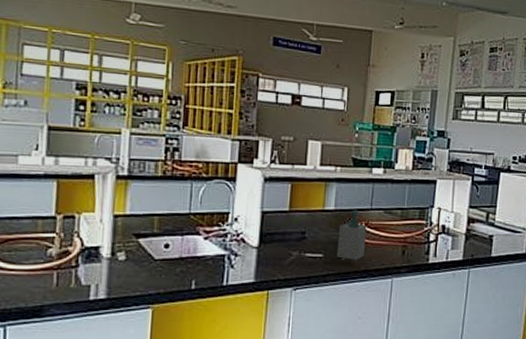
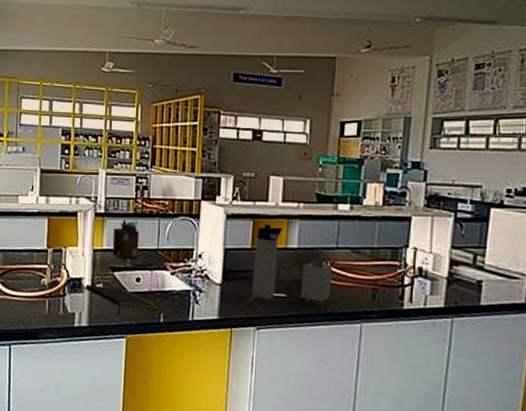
notepad: none [103,254,191,285] -> present [85,285,160,316]
desk organizer: none [136,182,169,226] -> present [112,219,139,260]
thermos bottle: none [289,186,321,260] -> present [251,224,283,300]

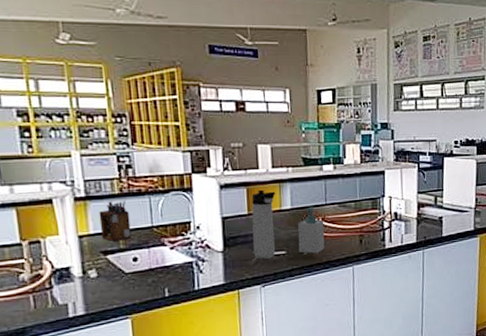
notepad: present [85,285,160,316] -> none [75,271,163,298]

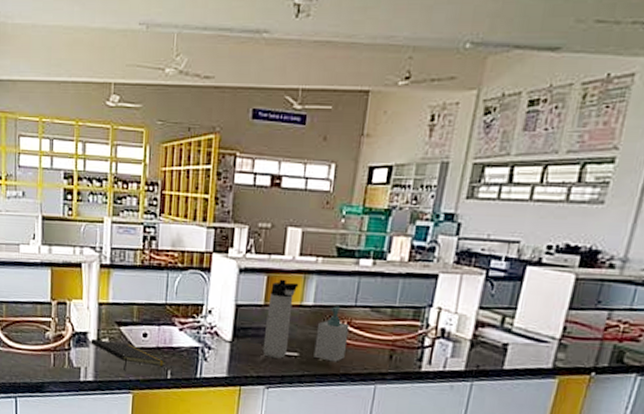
notepad: none [75,271,163,298] -> present [91,339,167,371]
desk organizer: present [99,200,132,242] -> none [118,271,147,315]

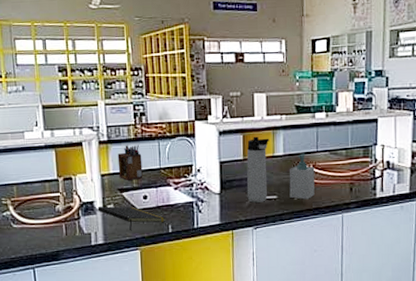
desk organizer: none [118,271,147,315] -> present [117,144,143,181]

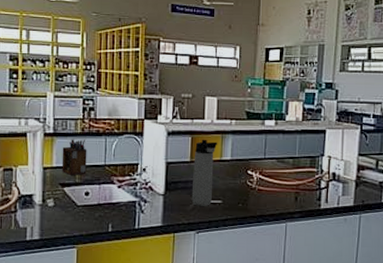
notepad: present [97,206,167,231] -> none [36,201,108,228]
soap bottle: present [289,153,315,200] -> none [234,159,261,206]

